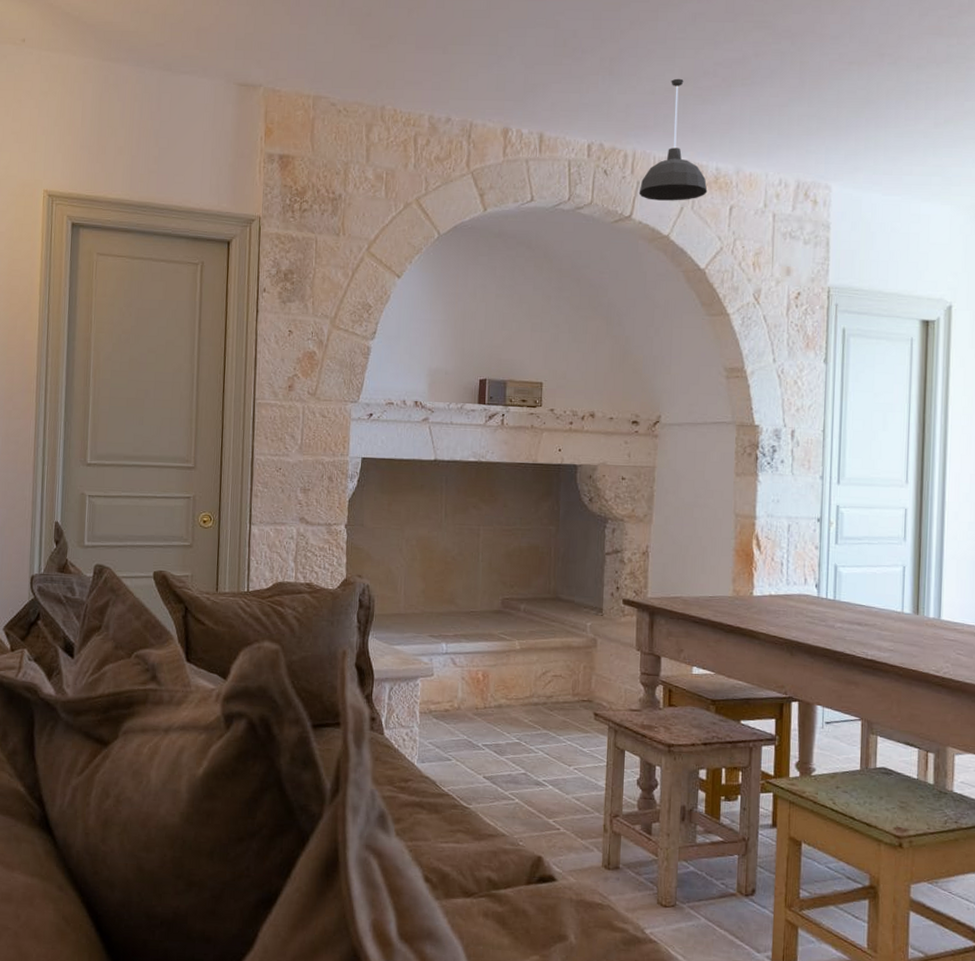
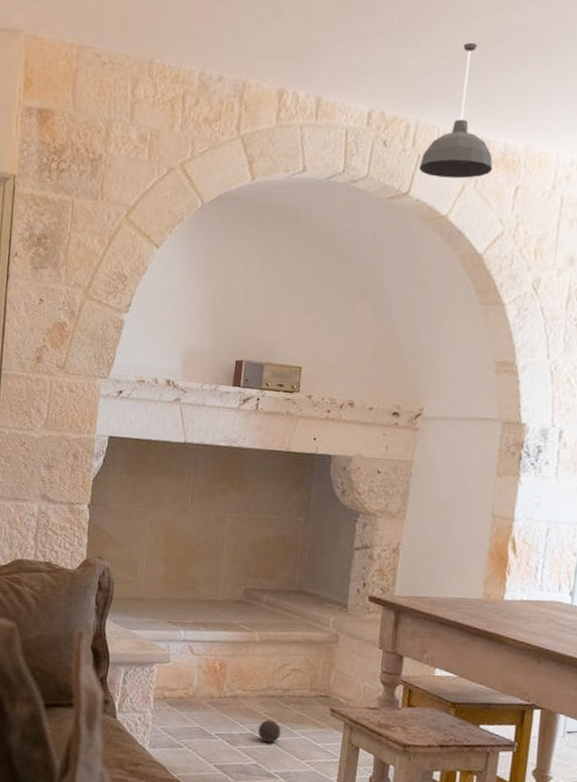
decorative ball: none [524,727,547,751] -> present [258,719,281,743]

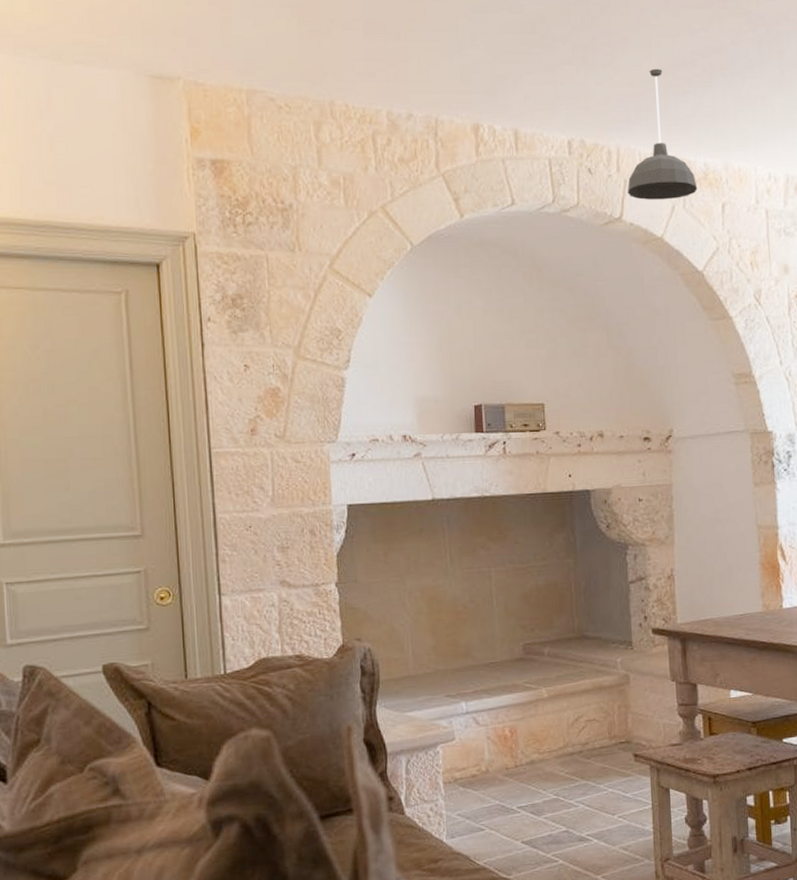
decorative ball: present [258,719,281,743] -> none [562,779,587,805]

